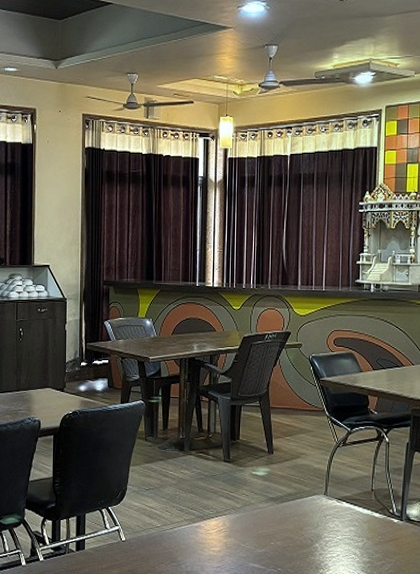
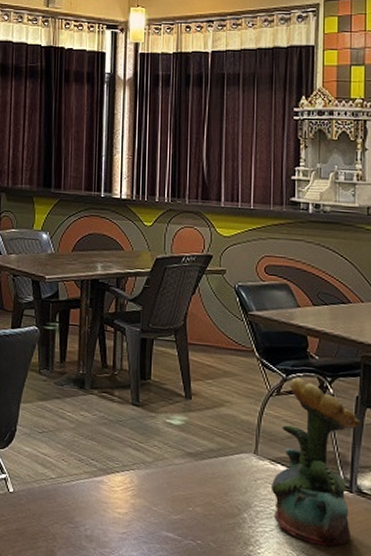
potted flower: none [337,430,410,565] -> present [270,377,361,547]

